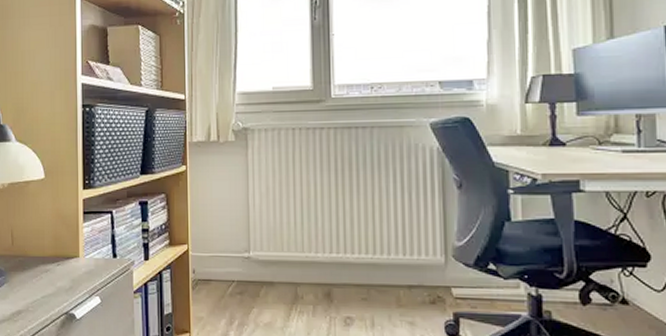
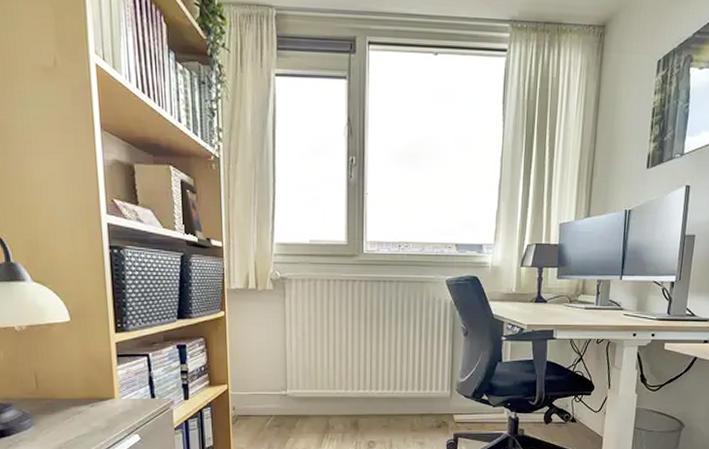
picture frame: none [146,36,177,103] -> present [179,178,214,249]

